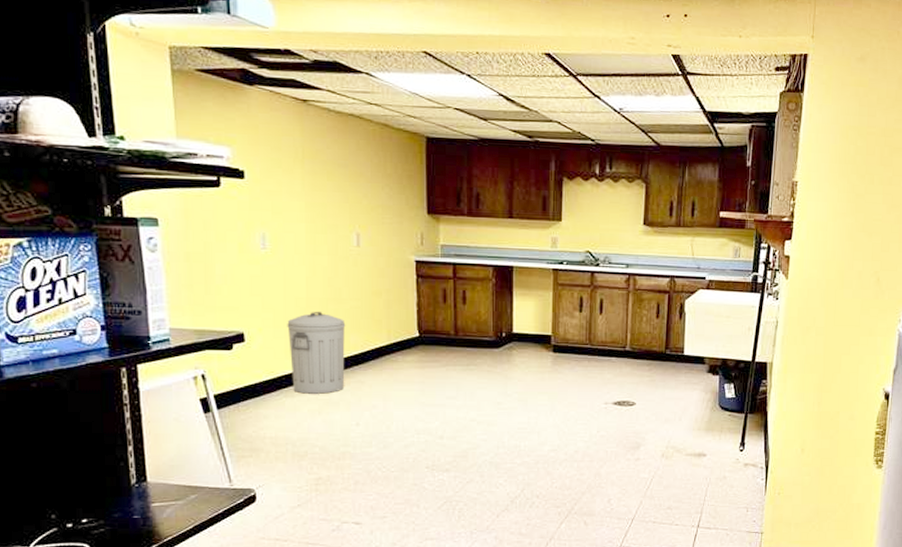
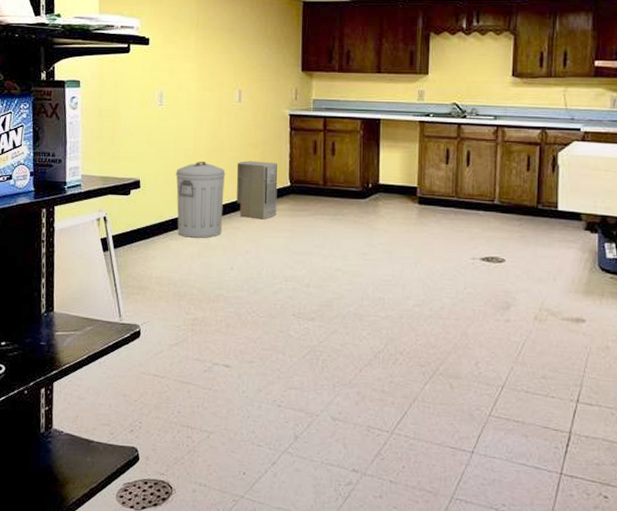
air purifier: none [358,310,405,372] -> present [236,161,278,220]

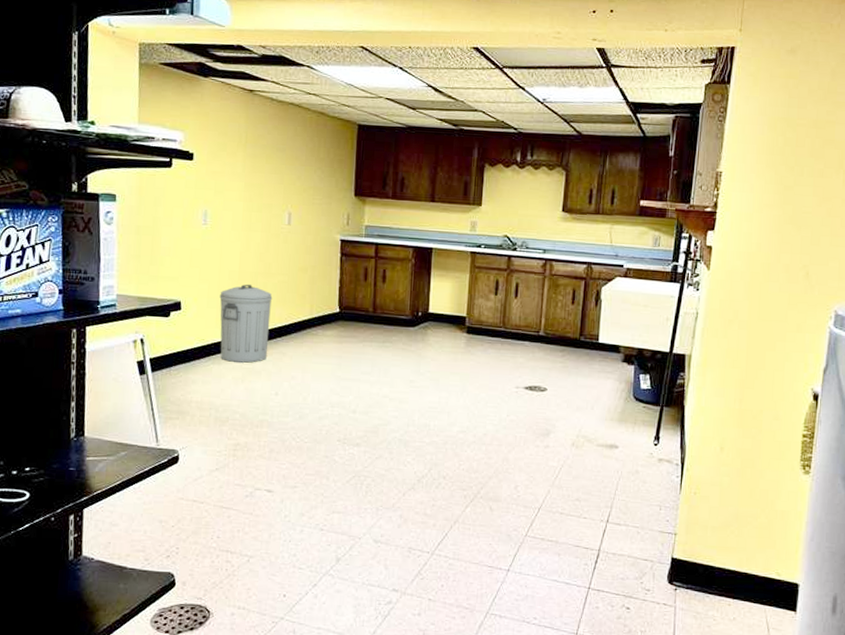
air purifier: present [236,161,278,220] -> none [283,285,328,345]

